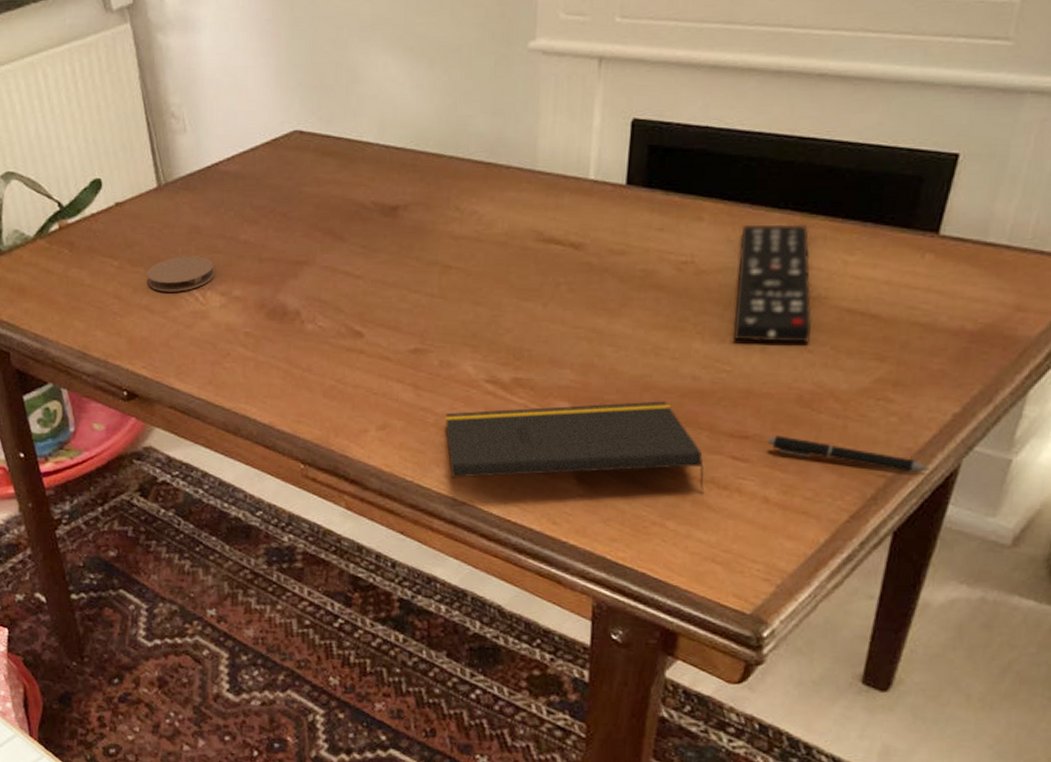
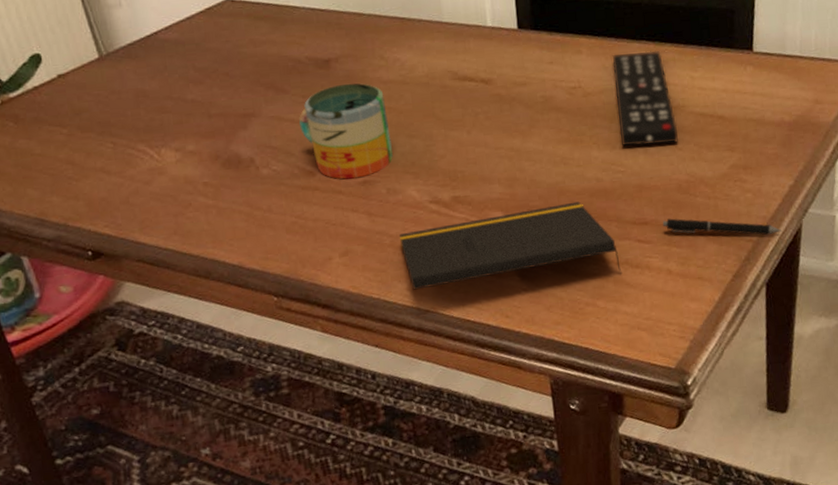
coaster: present [147,256,214,292] -> none [98,117,166,154]
mug: none [354,235,453,345] -> present [299,83,393,180]

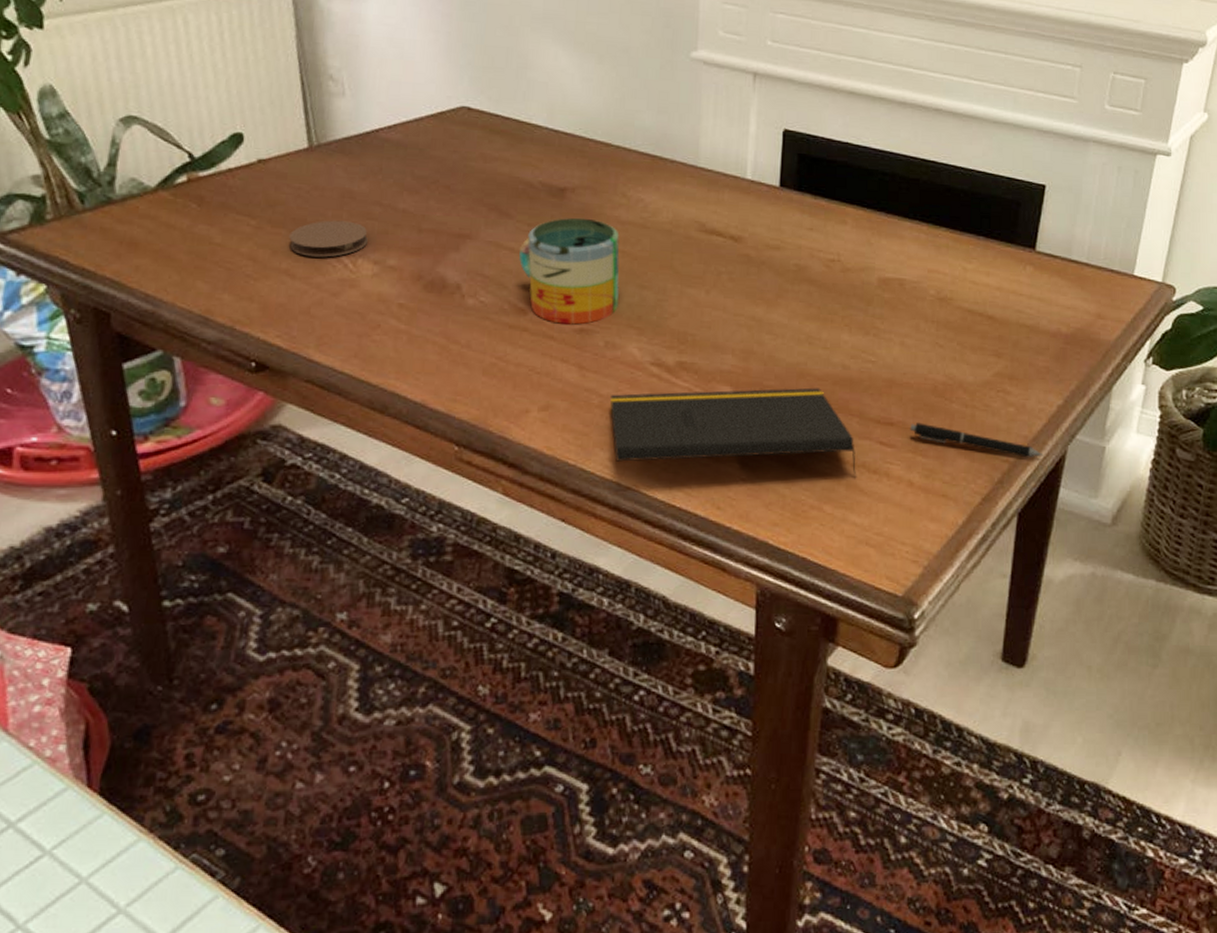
coaster: none [98,117,166,154] -> present [289,220,368,258]
remote control: present [612,50,679,146] -> none [877,230,942,338]

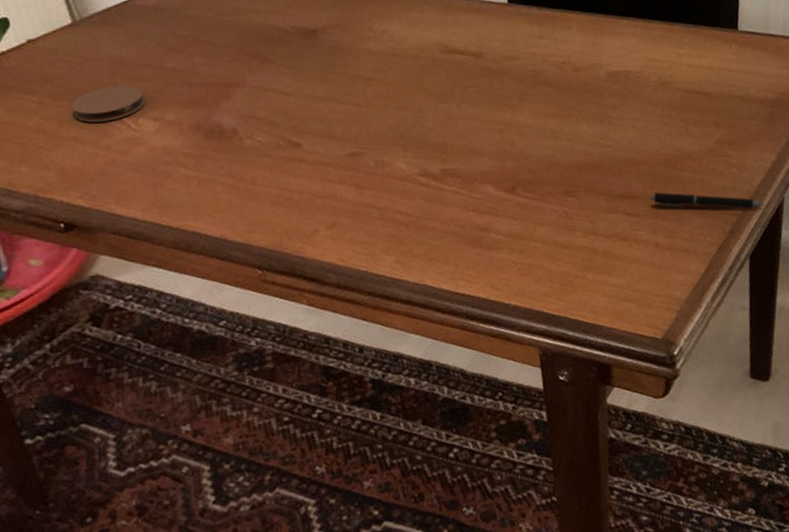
mug: present [519,217,620,325] -> none [284,54,381,151]
notepad: present [610,387,857,478] -> none [388,175,611,263]

